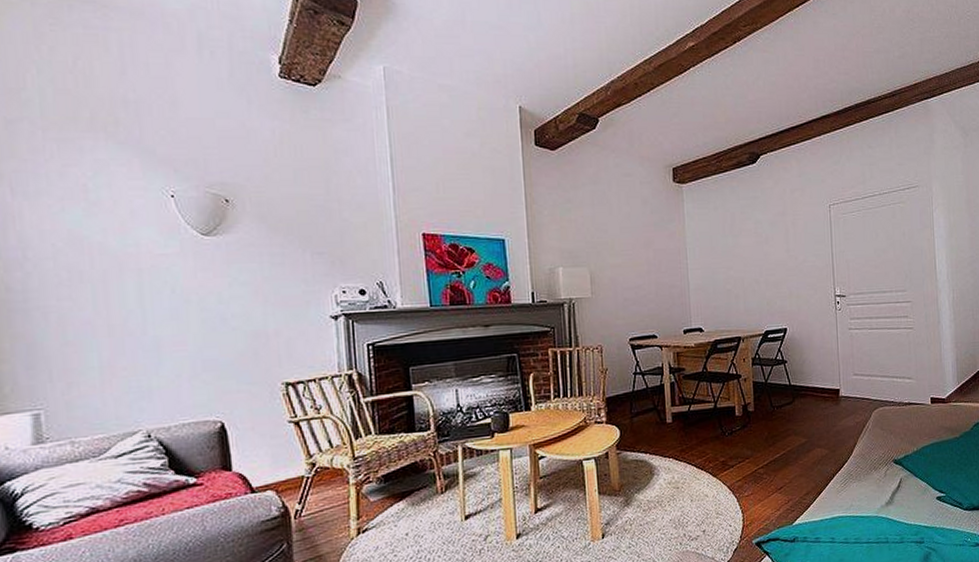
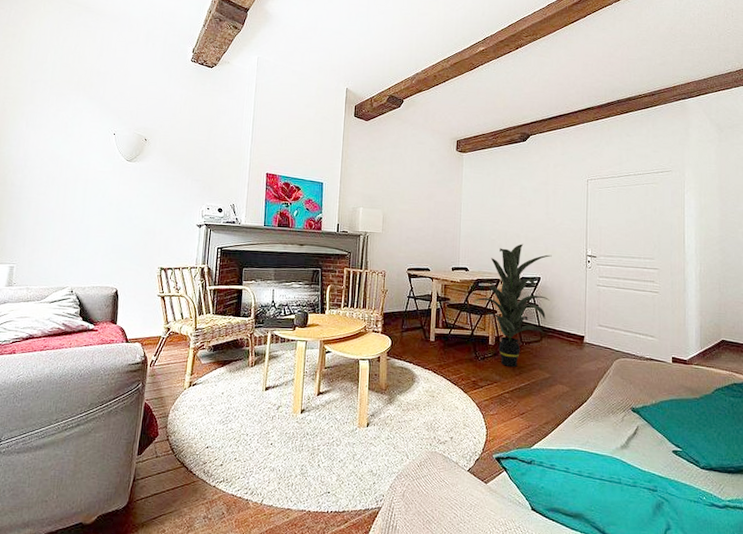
indoor plant: none [712,290,799,438] -> present [472,244,552,368]

